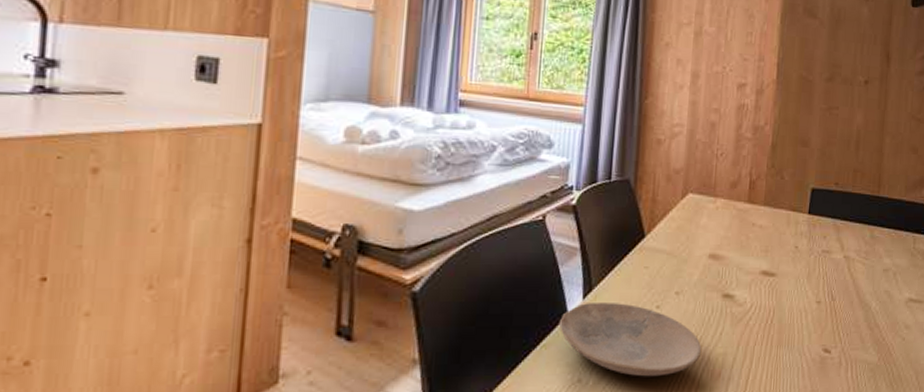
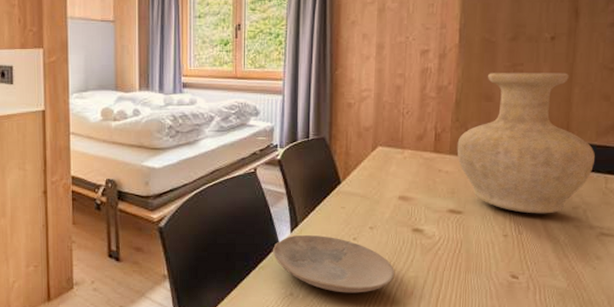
vase: none [771,115,904,277] -> present [457,73,595,214]

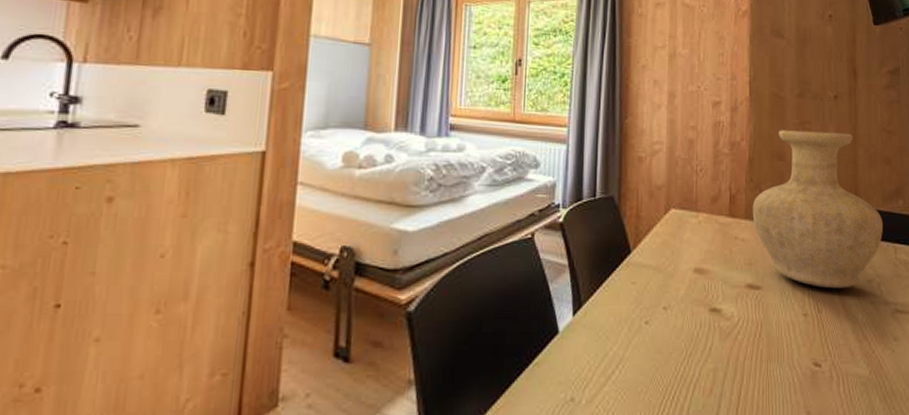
plate: present [272,235,395,293] -> none [550,319,692,395]

